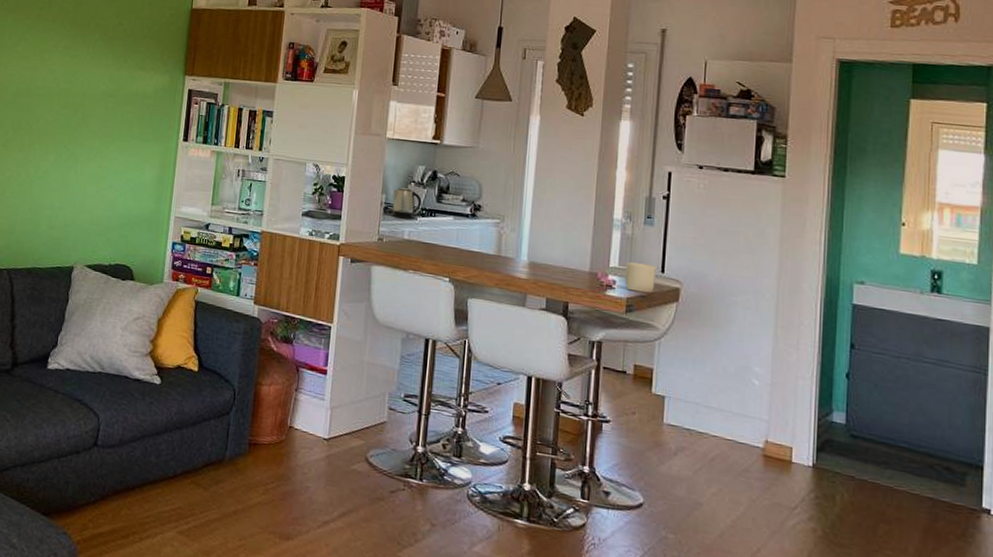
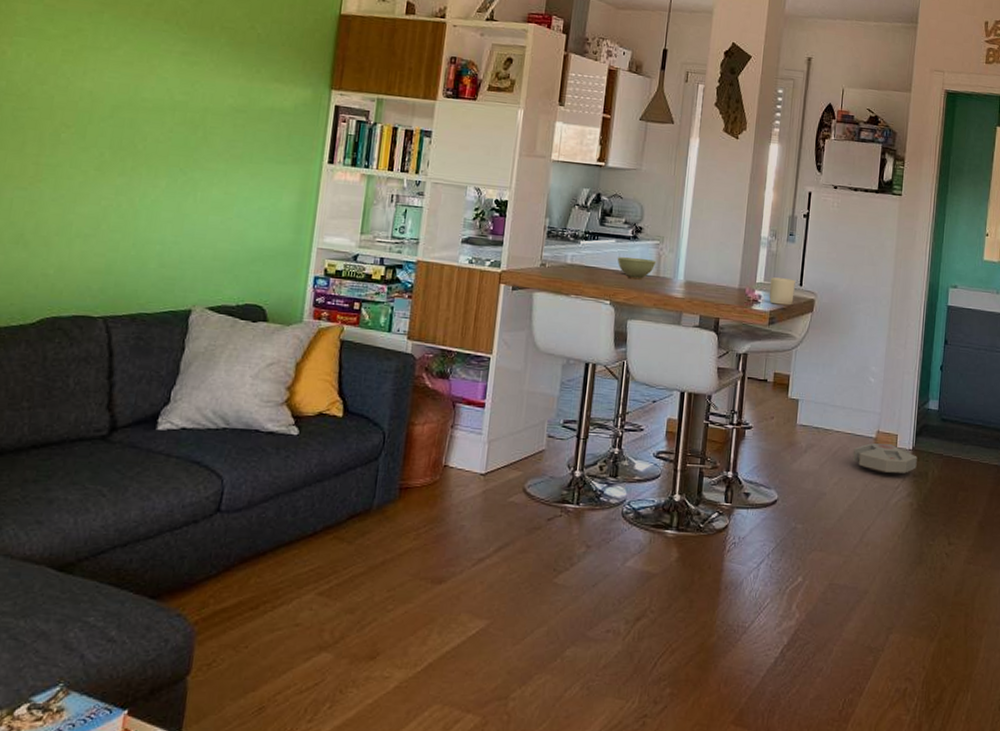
kettle: present [392,187,422,220] -> none [556,211,585,244]
bowl: none [455,234,497,259] -> present [617,257,657,281]
robot vacuum: none [734,453,820,493] -> present [852,443,917,474]

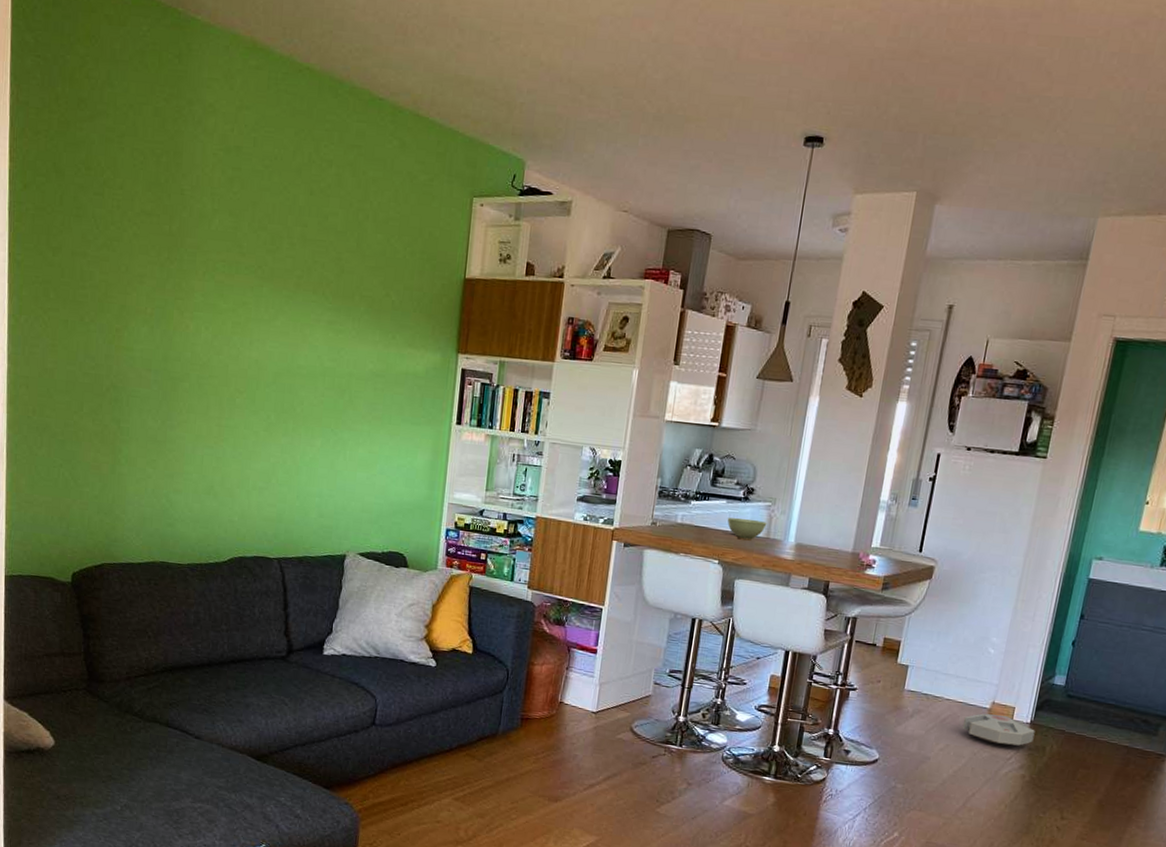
mug: present [769,277,796,306] -> none [884,542,915,572]

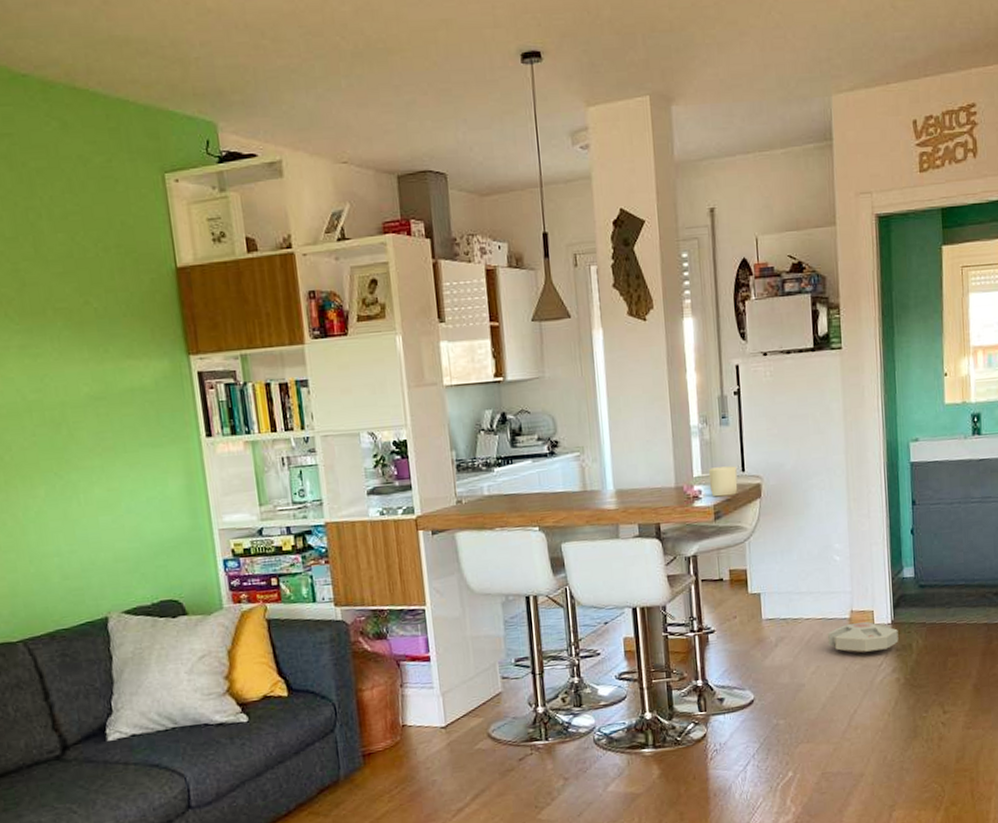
bowl: present [727,517,767,542] -> none [537,474,581,500]
mug: none [884,542,915,572] -> present [708,465,738,497]

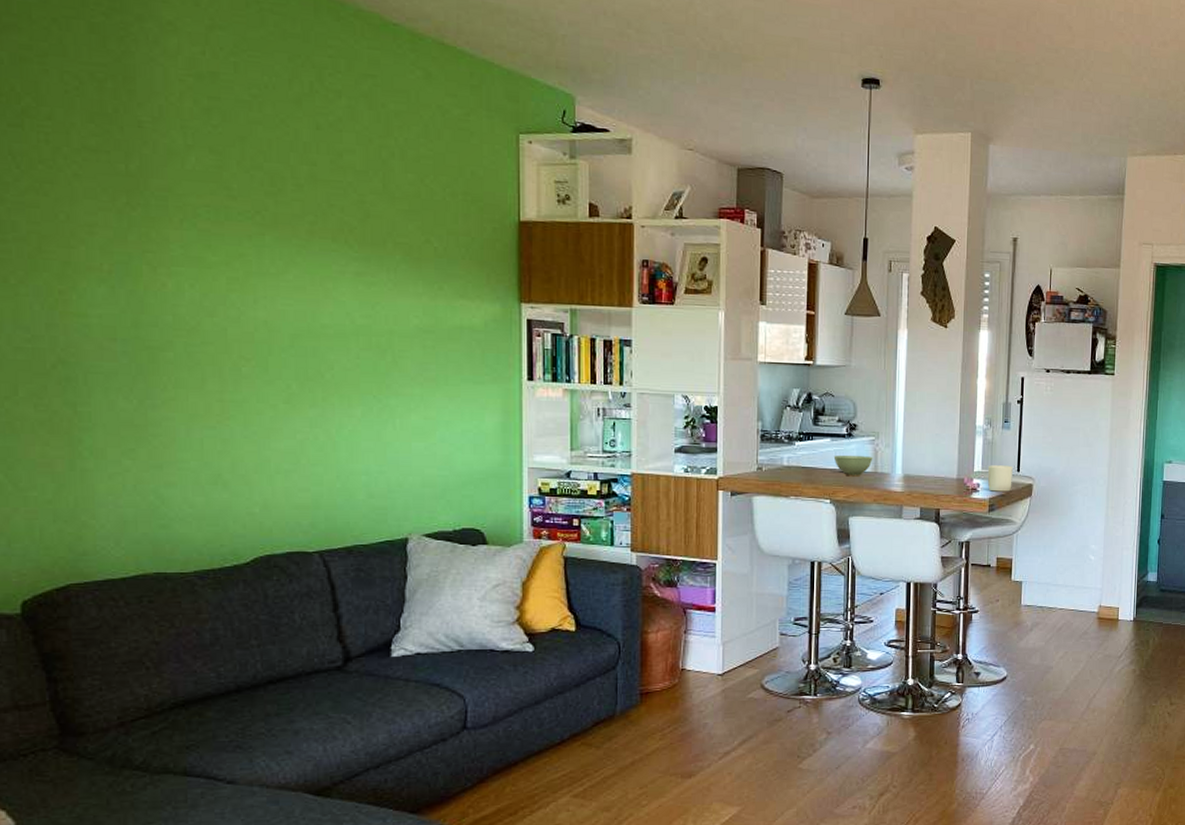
bowl: none [537,474,581,500] -> present [833,455,873,478]
robot vacuum: present [827,622,899,654] -> none [1076,617,1138,645]

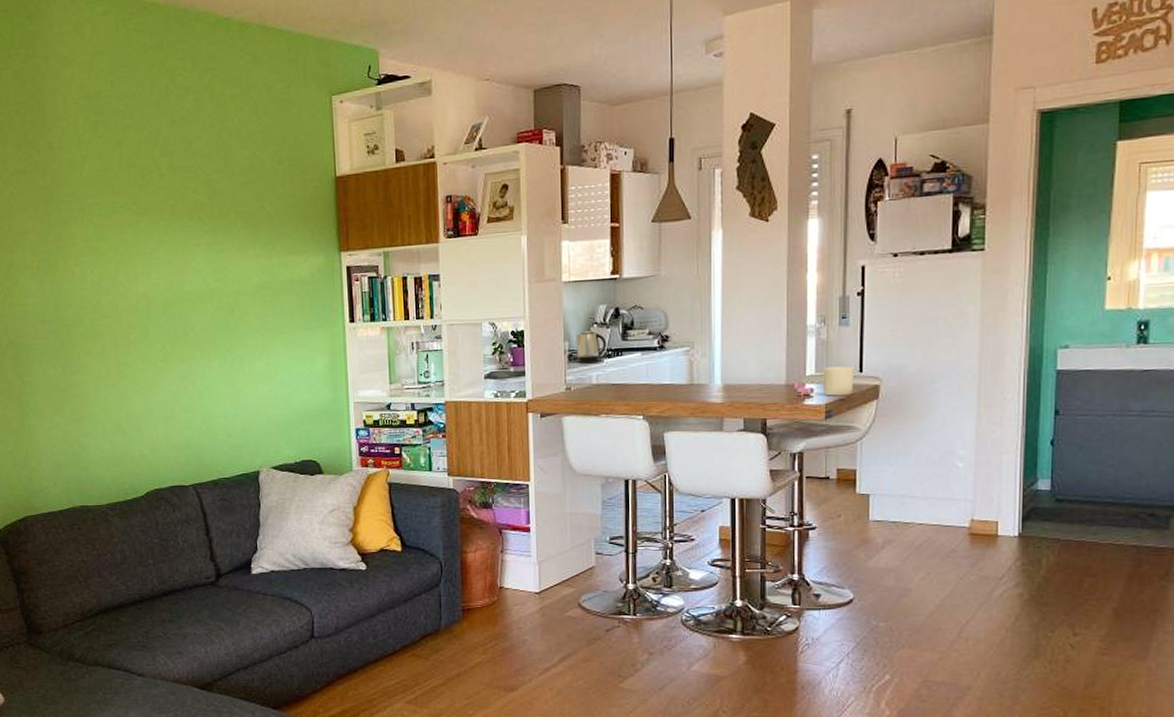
kettle: none [769,413,798,445] -> present [576,331,607,364]
bowl: present [833,455,873,478] -> none [645,368,688,392]

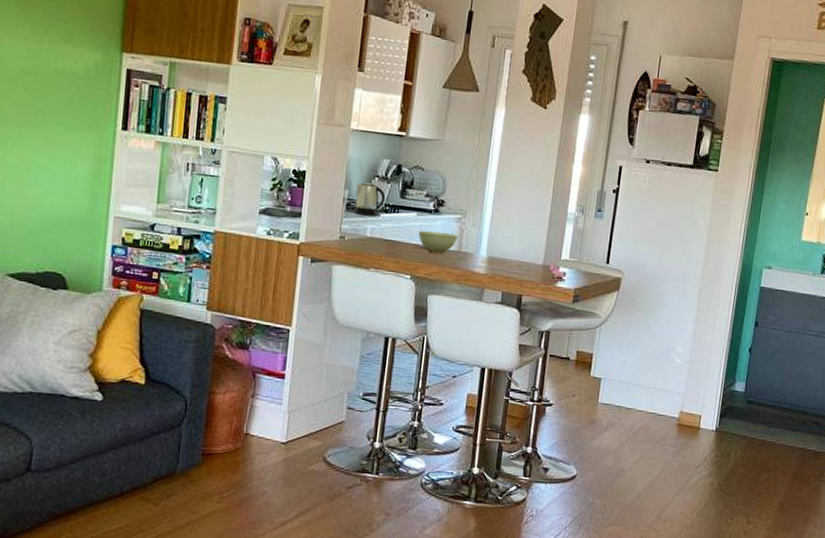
bowl: none [645,368,688,392] -> present [418,231,459,255]
mug: present [822,366,854,396] -> none [574,254,602,284]

